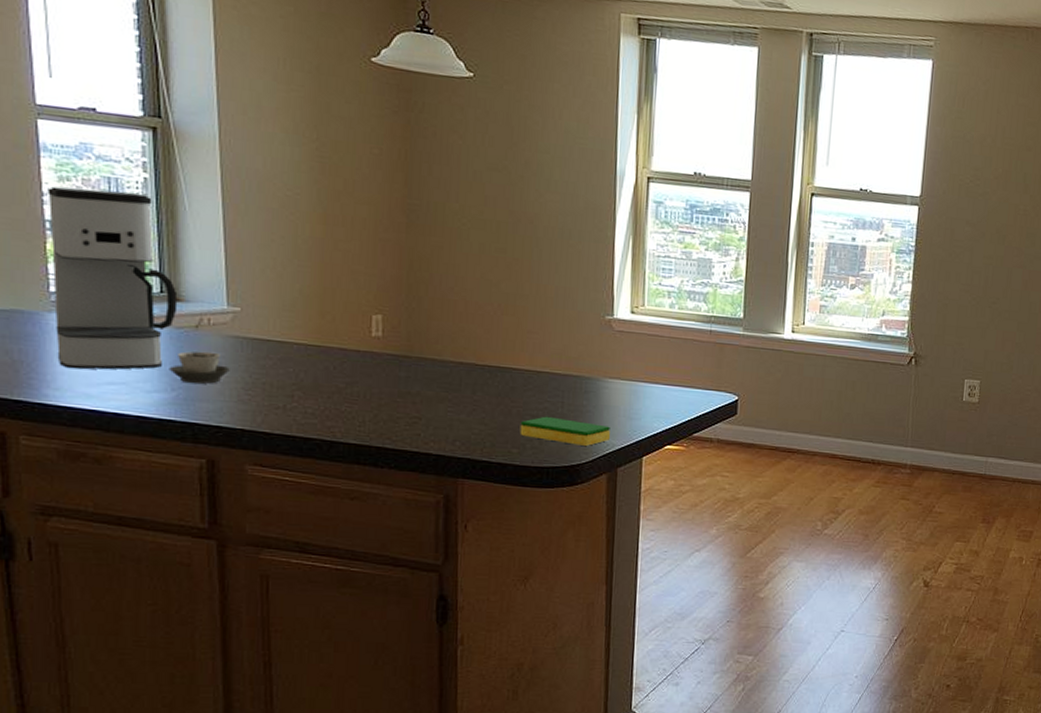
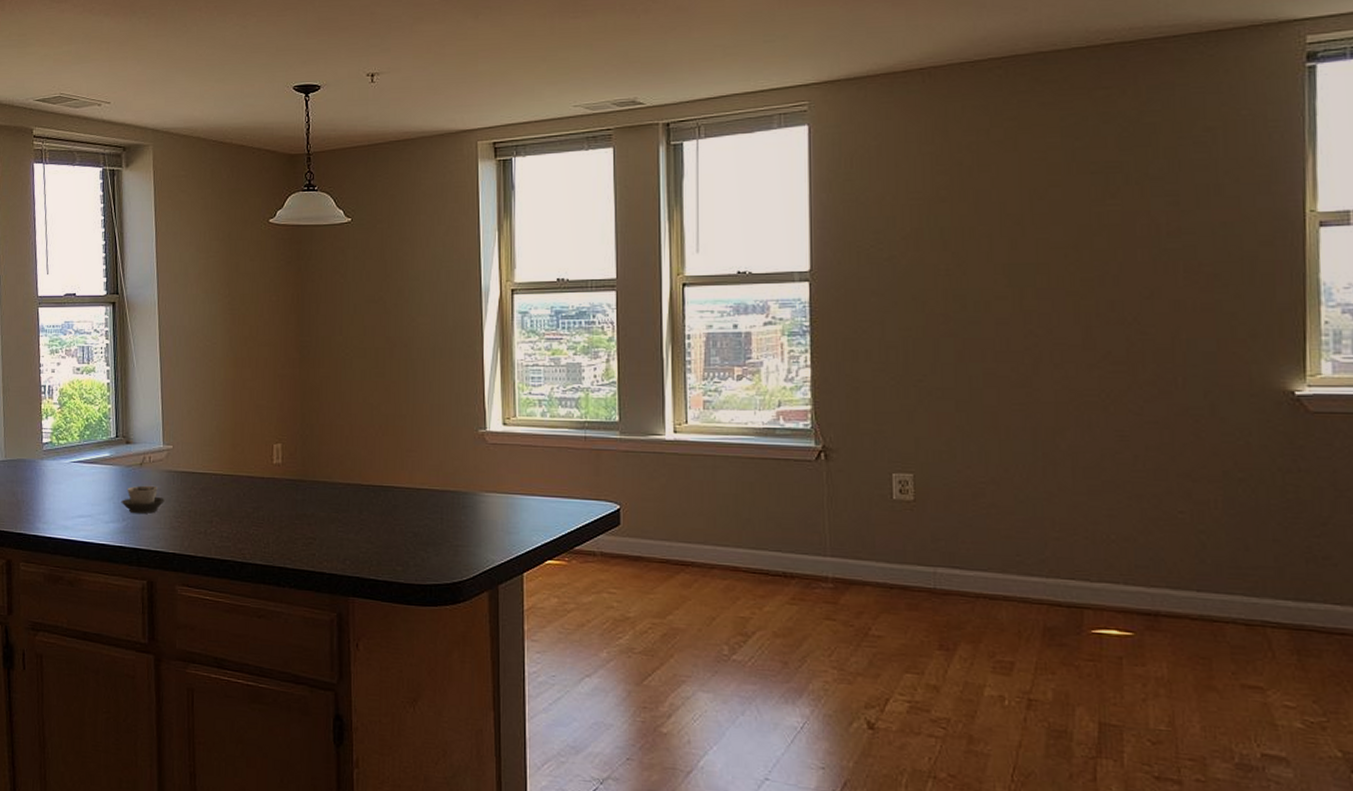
coffee maker: present [47,186,178,370] -> none [43,356,128,506]
dish sponge: present [519,416,611,446] -> none [403,533,490,562]

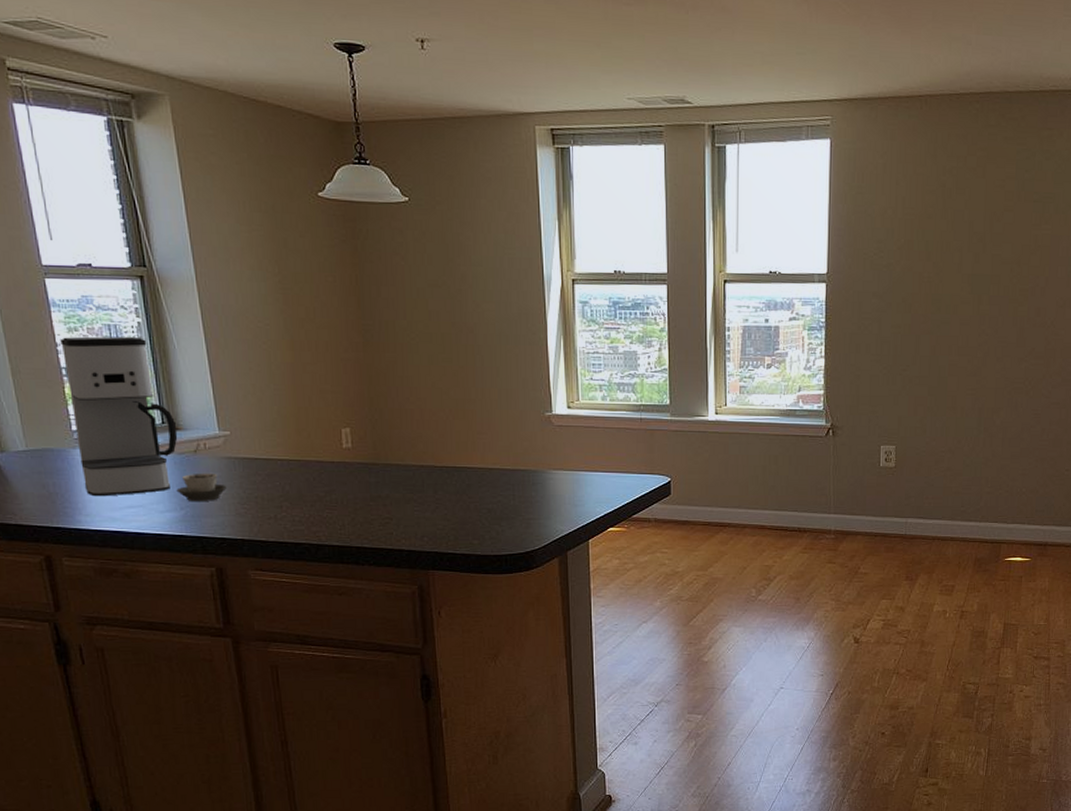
coffee maker: none [43,356,128,506] -> present [60,336,178,497]

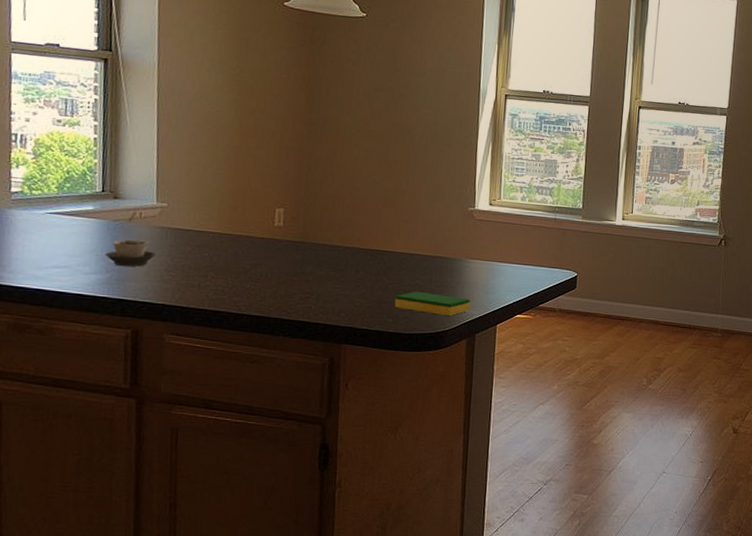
coffee maker: present [60,336,178,497] -> none [13,107,116,256]
dish sponge: none [478,509,559,533] -> present [394,291,471,316]

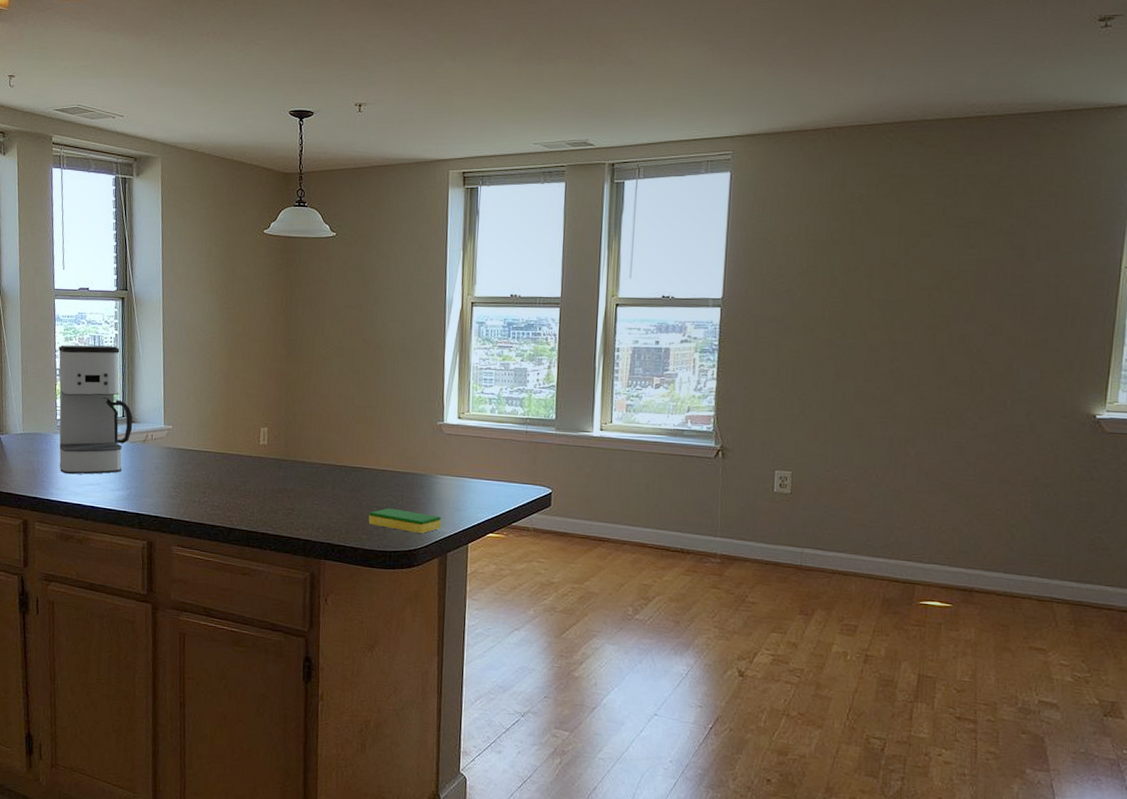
coffee maker: none [13,107,116,256] -> present [58,345,133,475]
cup: present [105,239,157,267] -> none [126,459,165,484]

